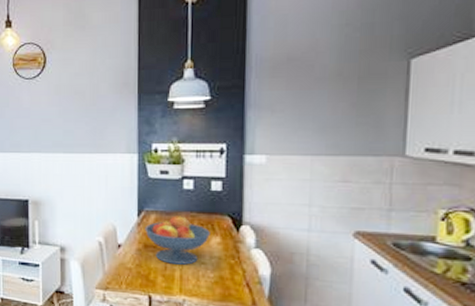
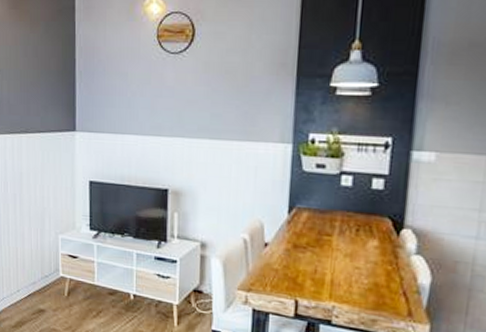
fruit bowl: present [145,215,210,265] -> none [295,214,367,269]

